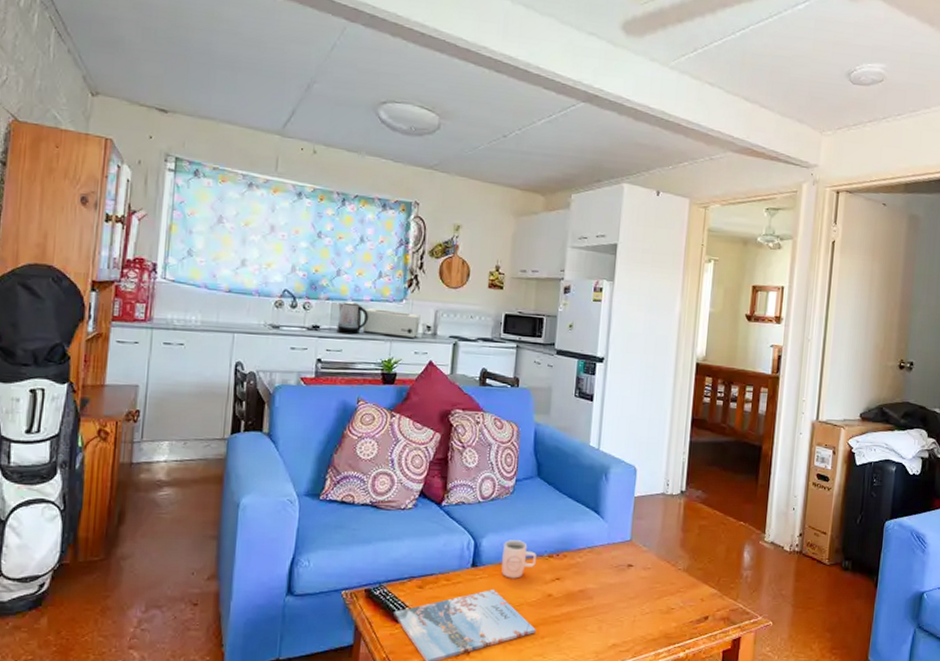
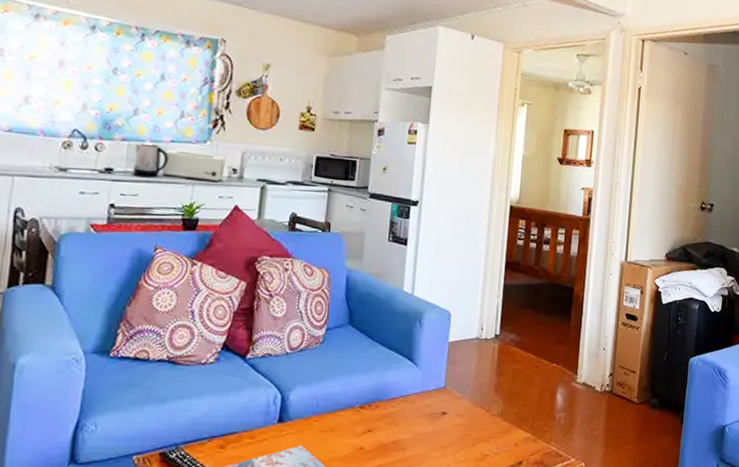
mug: present [501,540,536,579] -> none [309,392,347,433]

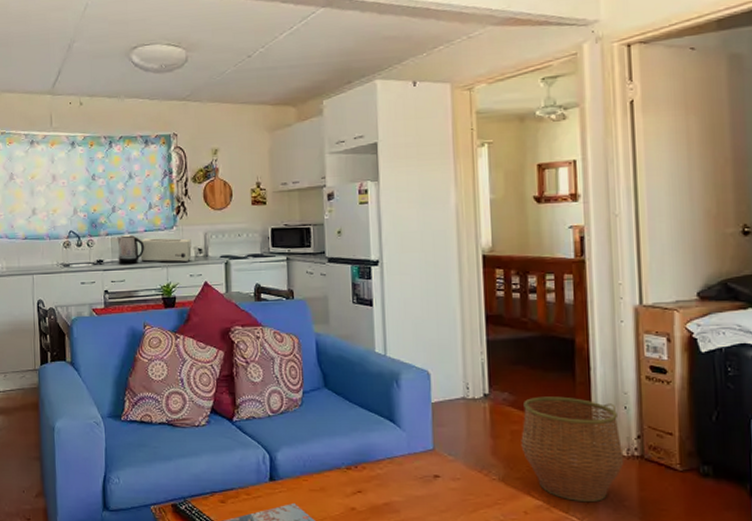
basket: none [520,338,599,433] -> present [521,396,624,503]

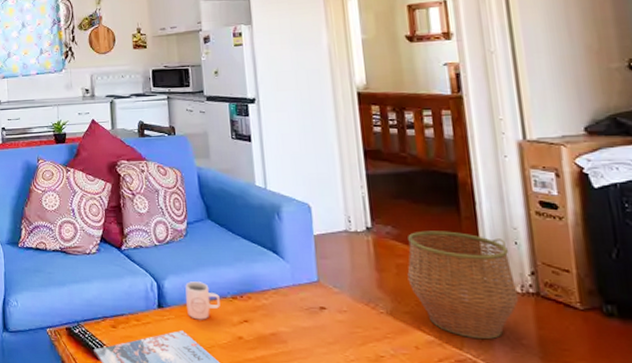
kettle: present [117,234,145,265] -> none [12,77,38,105]
toaster: present [140,238,192,263] -> none [33,80,80,103]
mug: none [298,453,334,492] -> present [185,281,220,320]

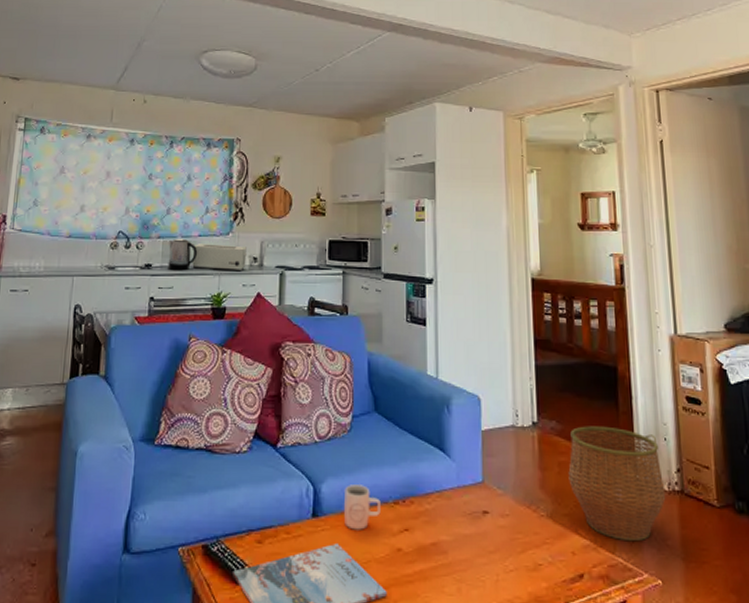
kettle: none [12,77,38,105] -> present [168,238,198,271]
toaster: none [33,80,80,103] -> present [192,244,247,272]

